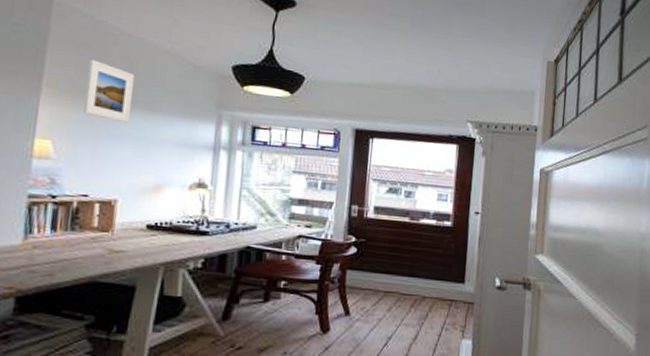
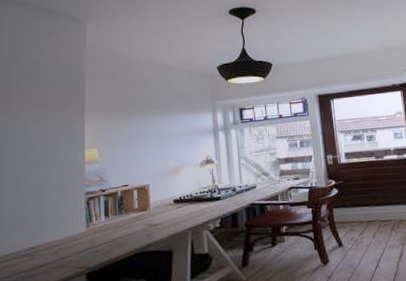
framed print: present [83,59,134,124] -> none [115,83,150,125]

